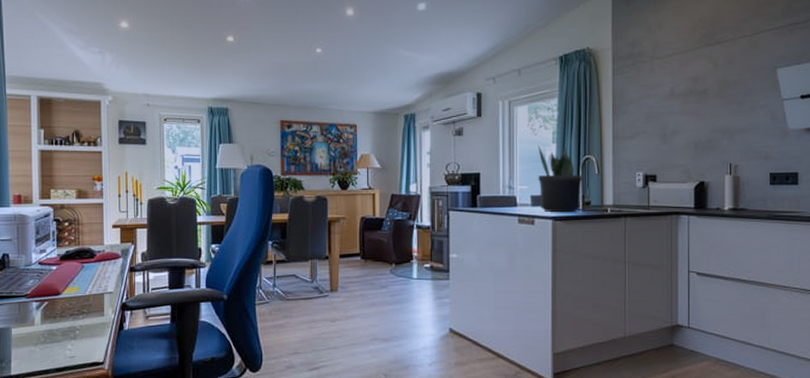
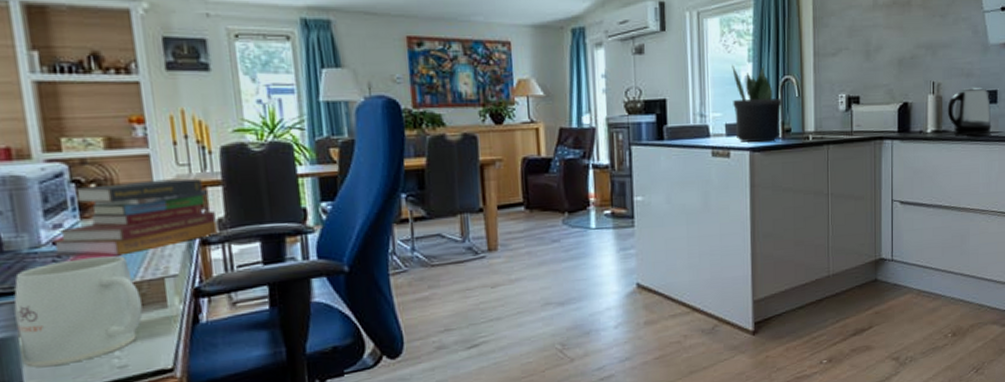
mug: none [11,275,88,352] -> present [13,256,143,367]
books: none [39,221,142,275] -> present [54,178,219,257]
kettle: none [745,169,792,215] -> present [947,87,992,137]

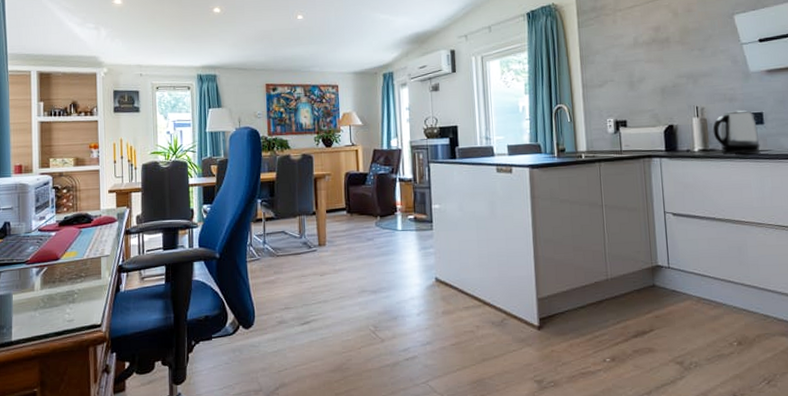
mug: present [13,256,143,367] -> none [12,240,86,317]
books: present [54,178,219,257] -> none [39,186,137,240]
planter: present [732,65,782,143] -> none [511,96,556,161]

